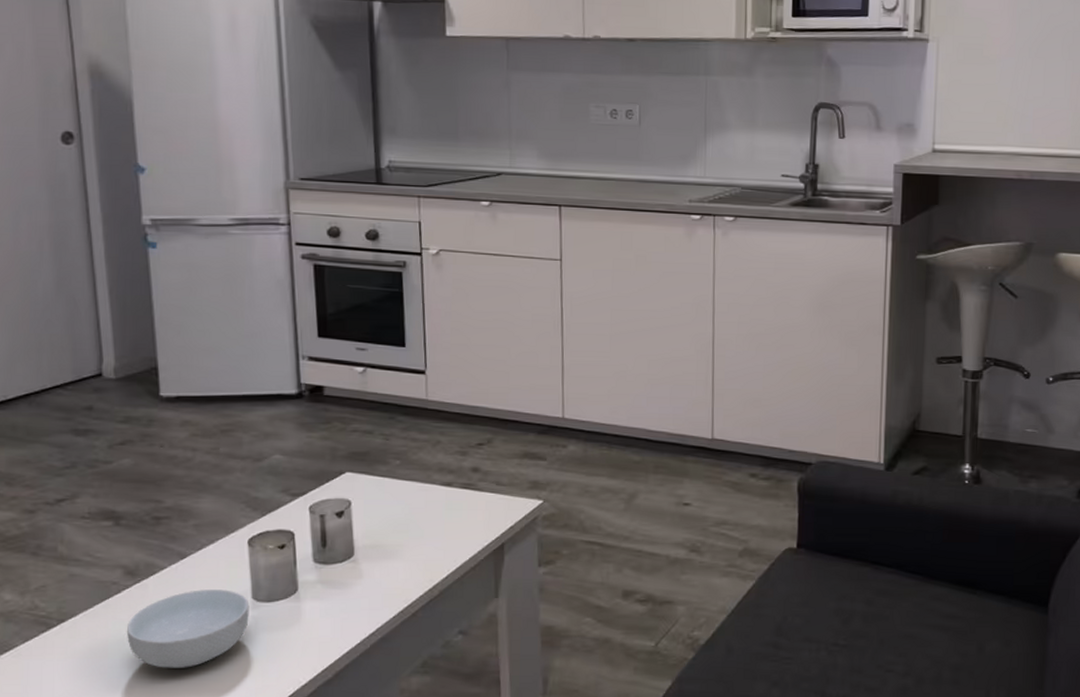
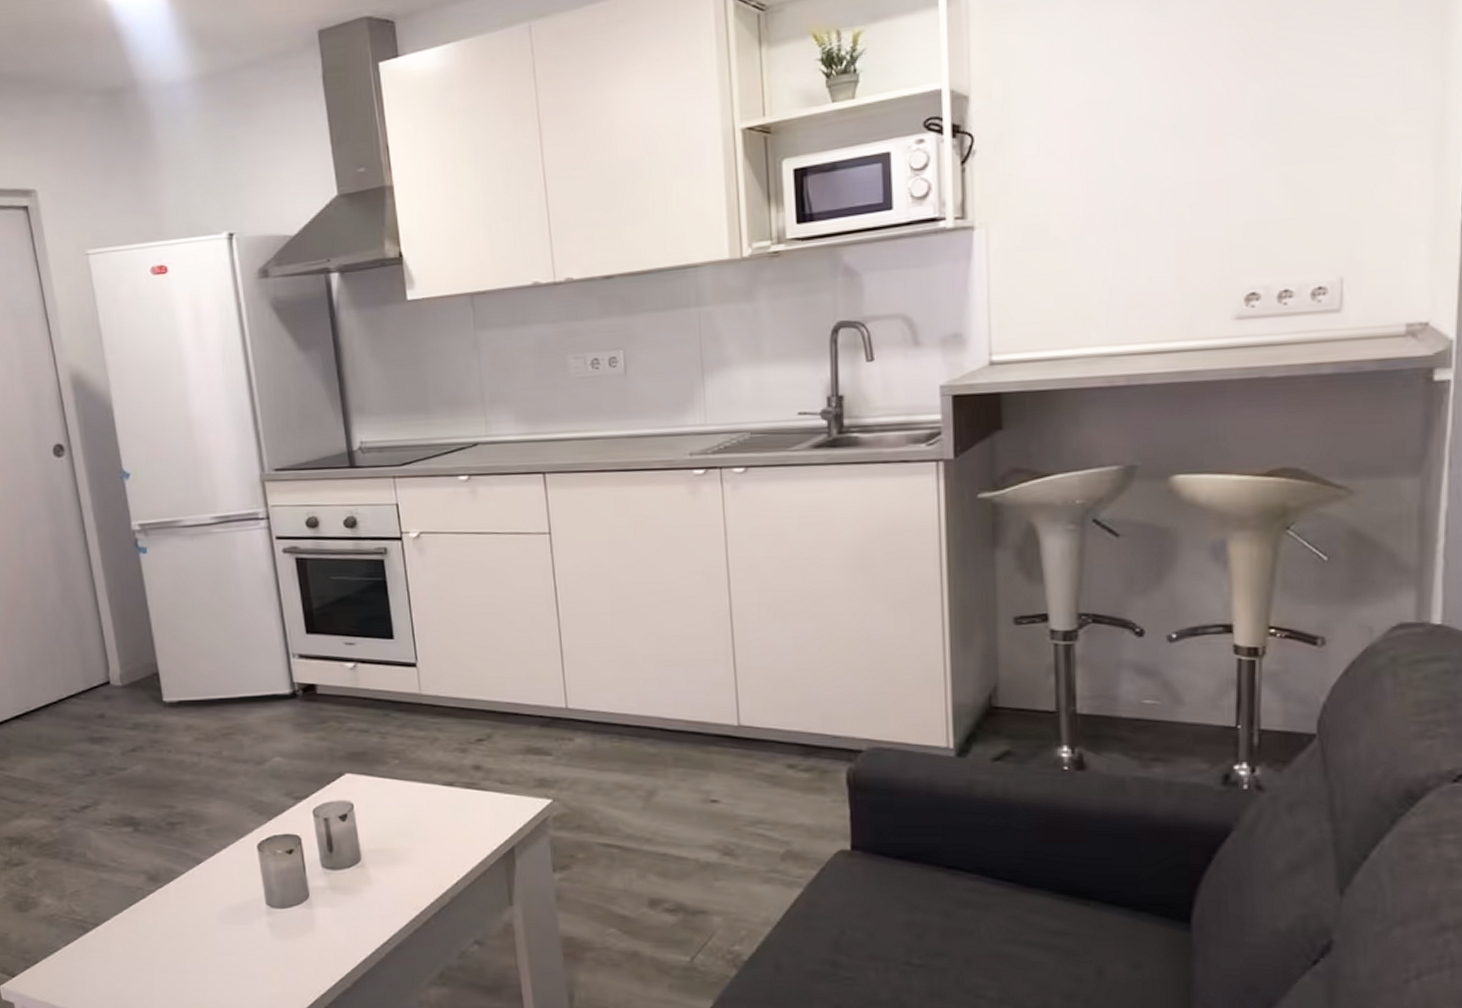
cereal bowl: present [127,590,250,668] -> none [154,895,265,974]

